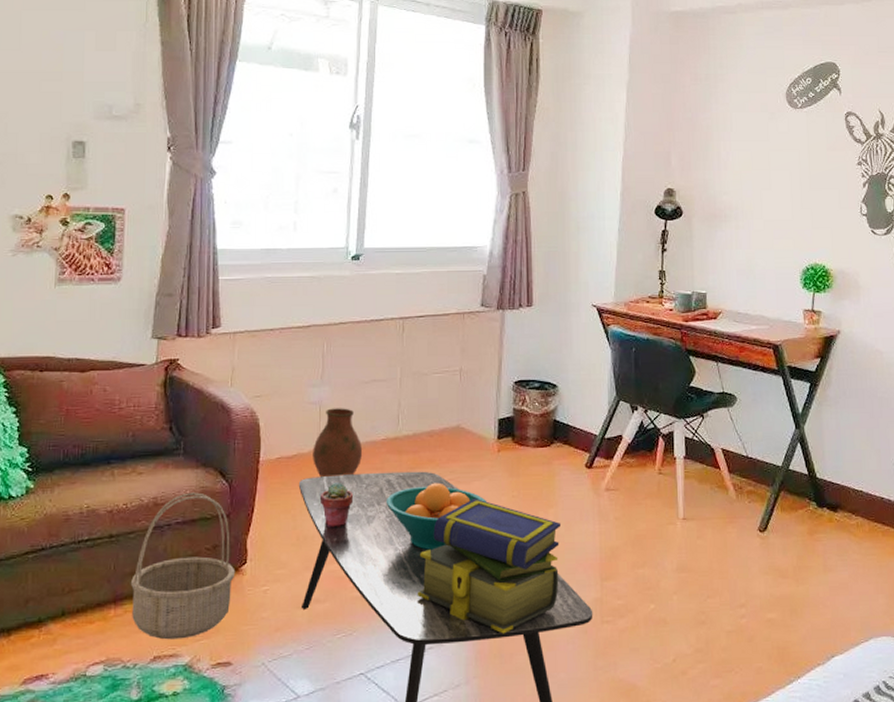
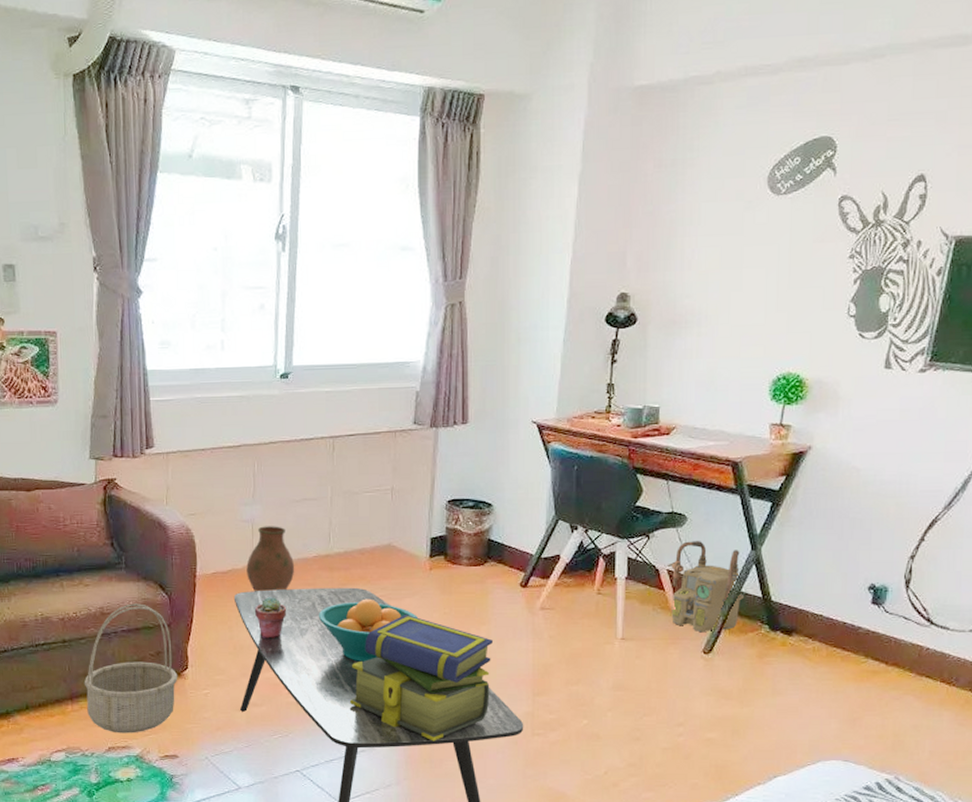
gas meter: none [721,420,793,511] -> present [667,541,745,633]

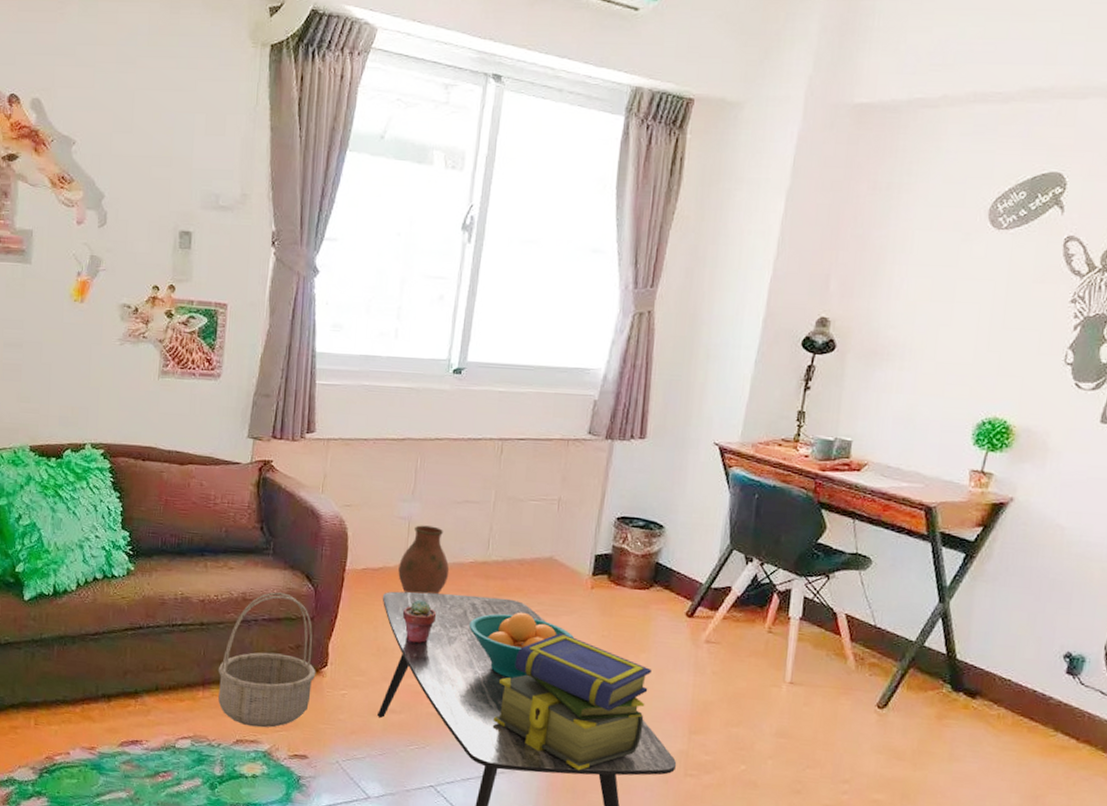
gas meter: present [667,541,745,633] -> none [845,586,928,686]

